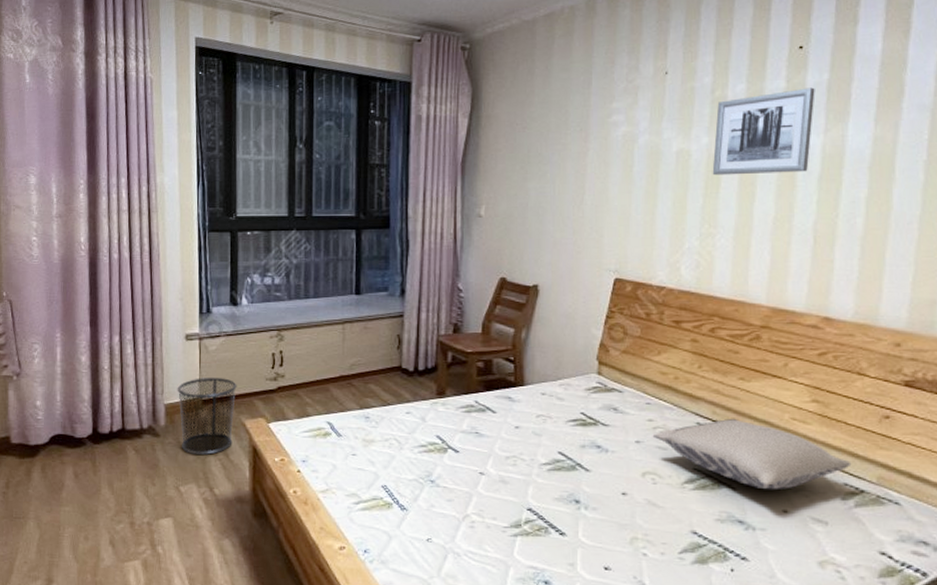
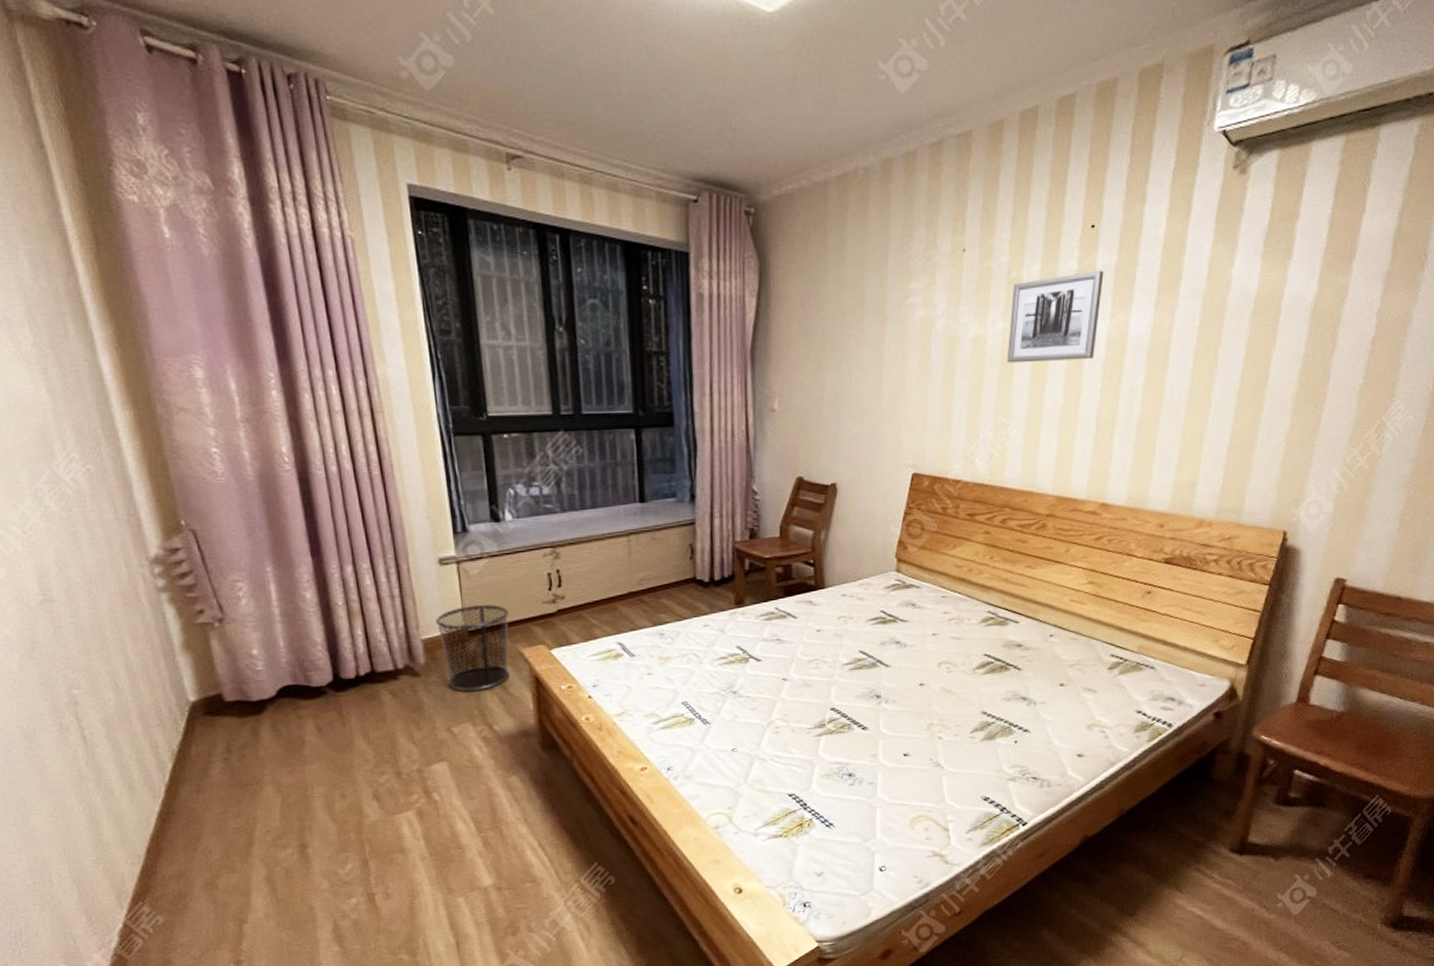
pillow: present [652,418,852,490] -> none [947,604,1118,668]

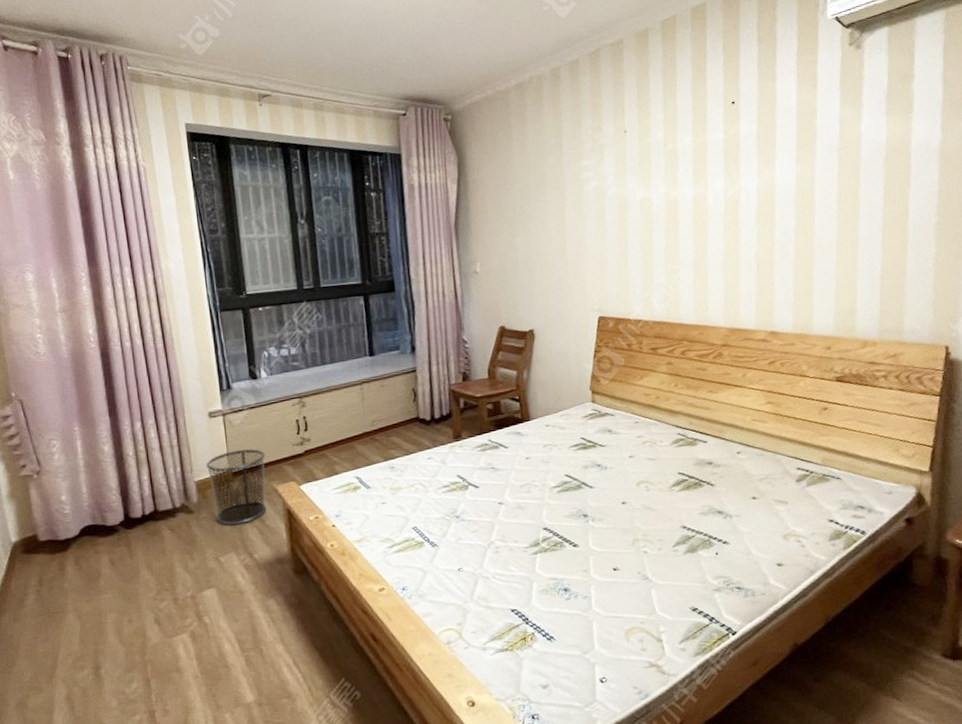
wall art: present [1006,270,1104,363] -> none [670,137,748,219]

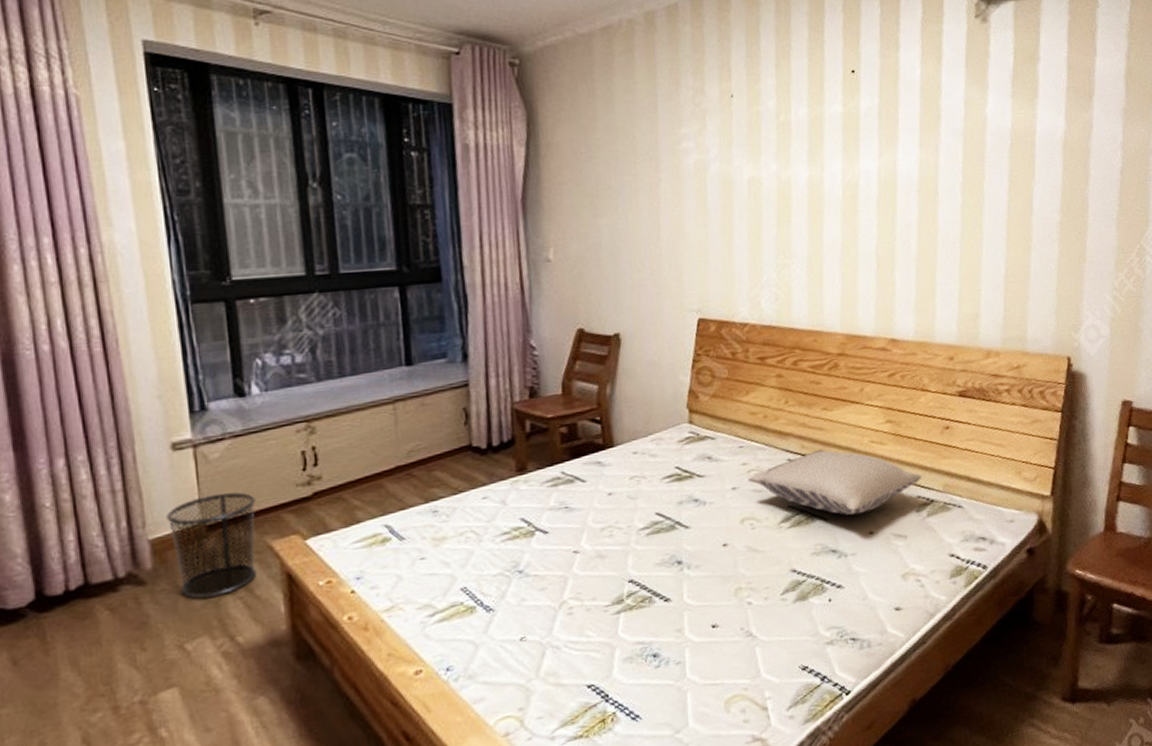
pillow: none [642,425,802,482] -> present [747,449,922,516]

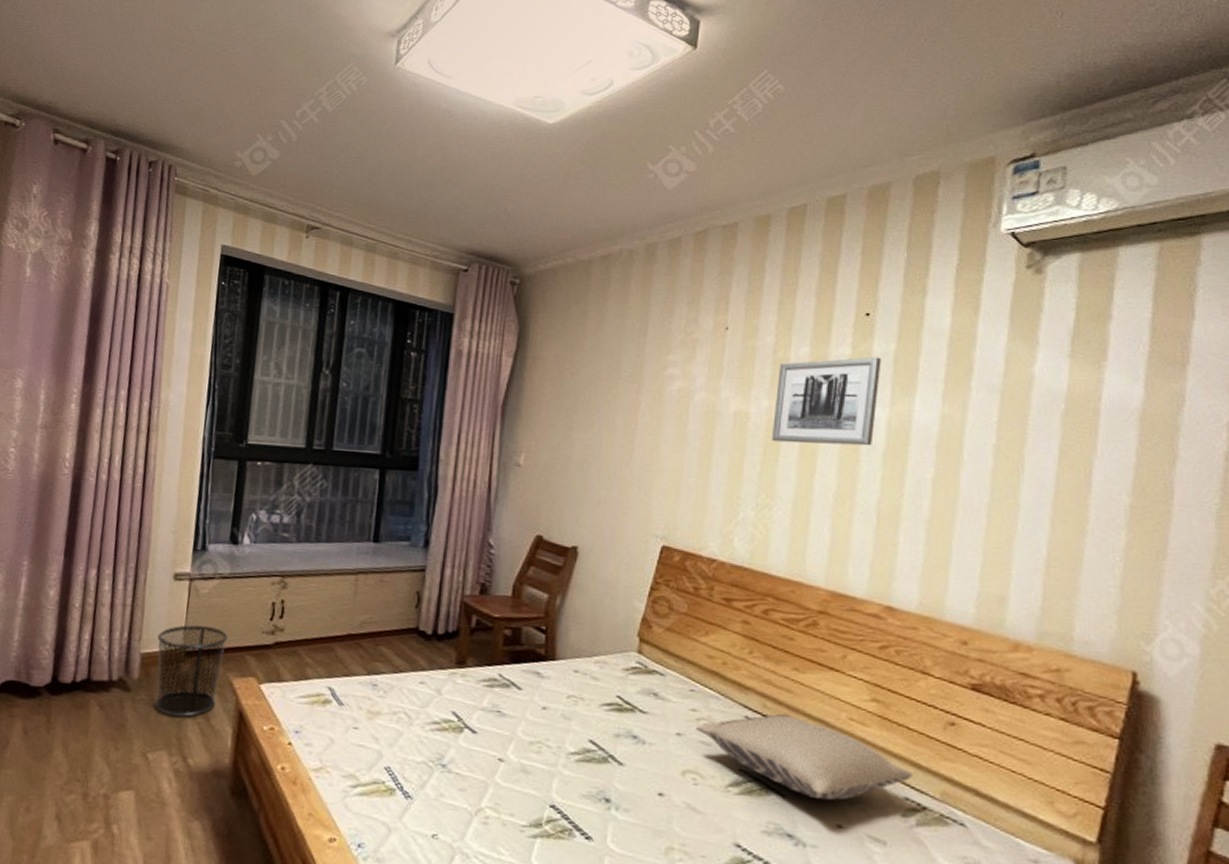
wall art: none [782,112,869,204] -> present [771,357,882,446]

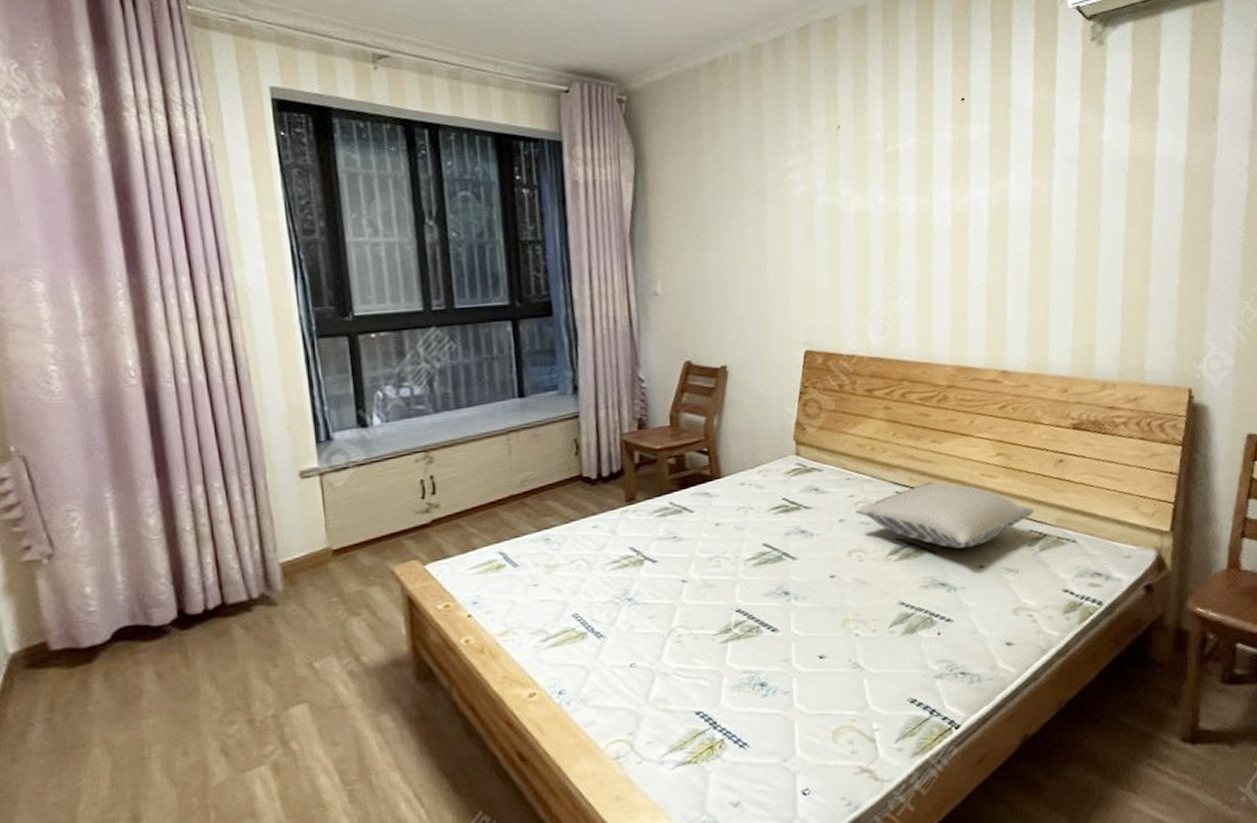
waste bin: present [155,625,228,717] -> none [295,518,380,620]
wall art: present [771,357,882,446] -> none [890,140,979,235]

